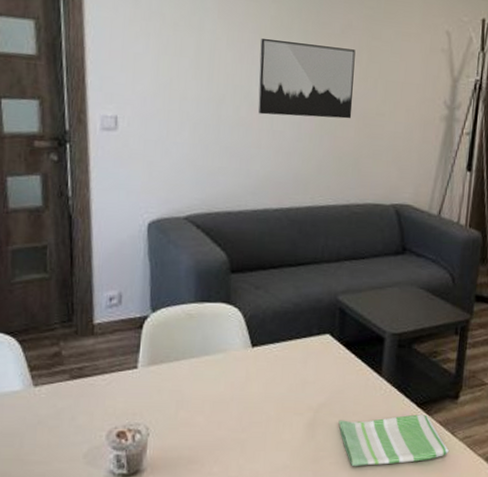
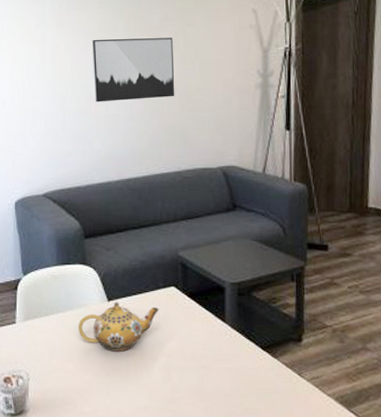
teapot: none [214,348,310,405] -> present [78,302,159,351]
dish towel: present [338,414,449,467] -> none [190,357,298,407]

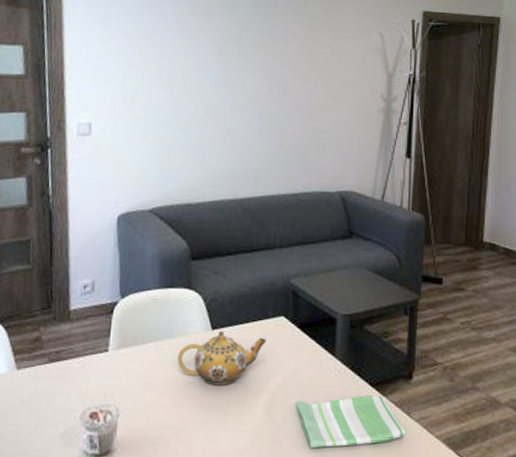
wall art: present [92,37,175,103] -> none [212,48,298,116]
dish towel: none [190,357,298,407] -> present [296,395,406,449]

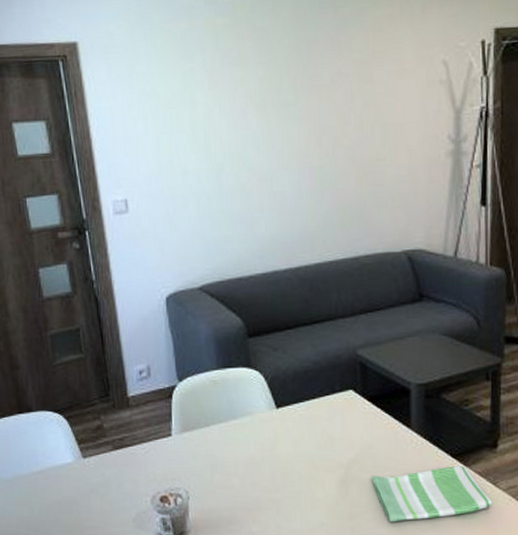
teapot: present [178,331,266,386] -> none [243,409,335,464]

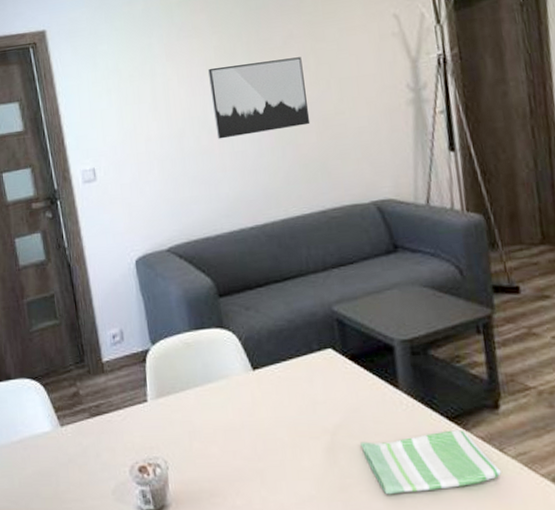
wall art: none [252,97,351,178] -> present [208,57,311,139]

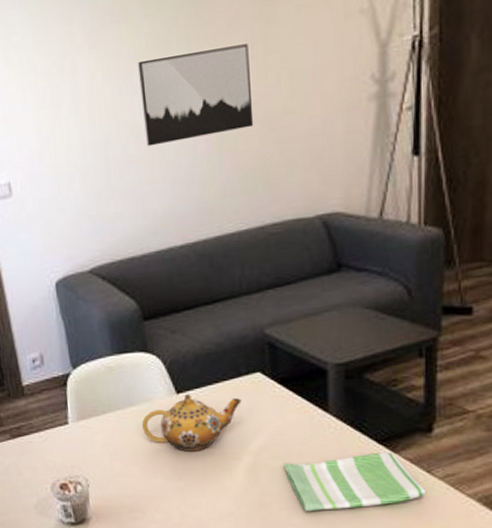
teapot: none [220,371,315,431] -> present [142,394,242,452]

